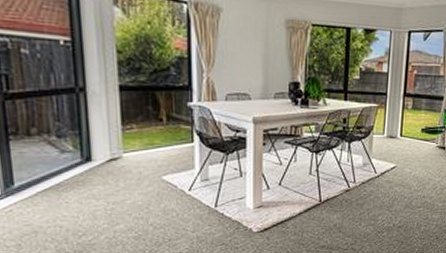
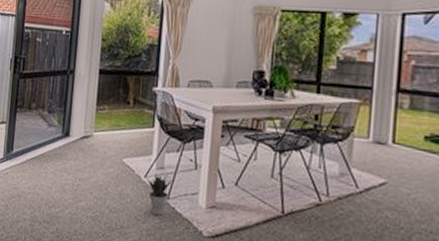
potted plant: none [191,185,219,223] -> present [147,172,173,216]

